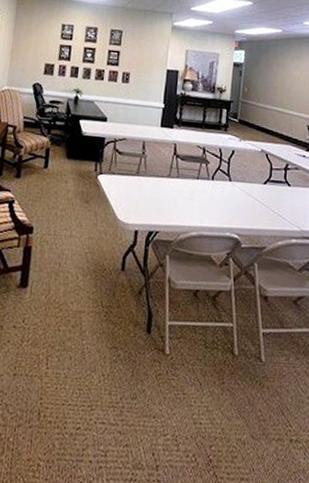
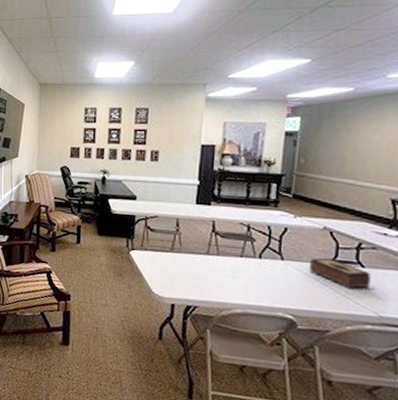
tissue box: none [250,178,295,206] -> present [308,257,371,289]

